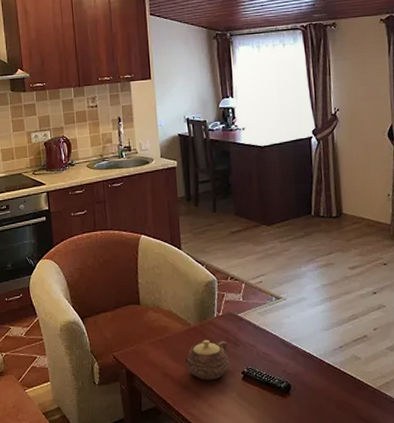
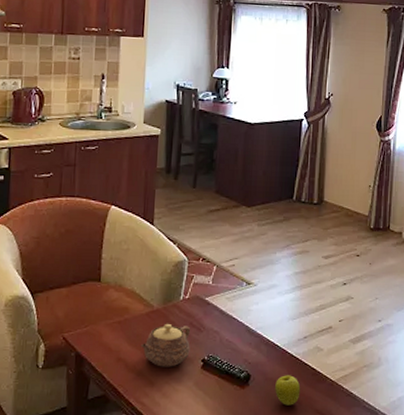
fruit: none [316,384,343,413] -> present [275,375,301,406]

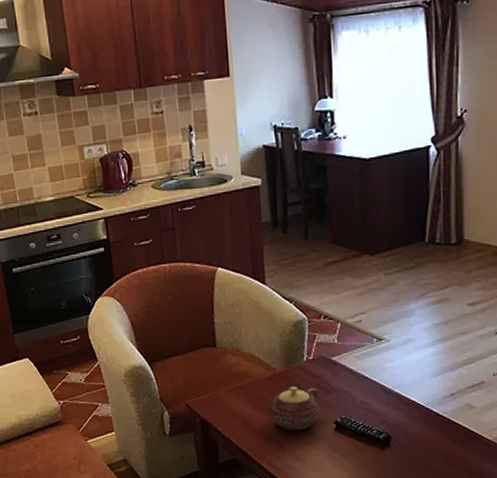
fruit: present [275,375,301,406] -> none [421,435,451,467]

